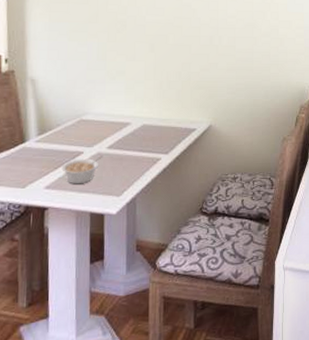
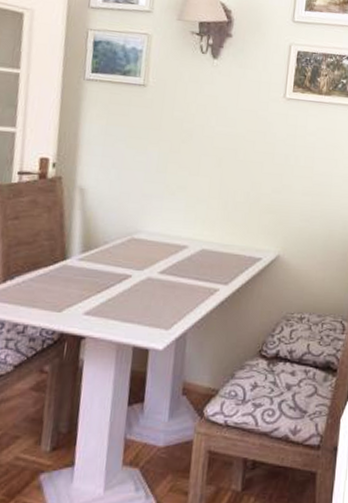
legume: present [61,156,103,185] -> none [105,281,154,313]

